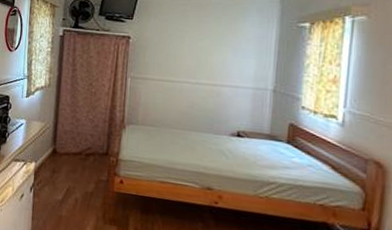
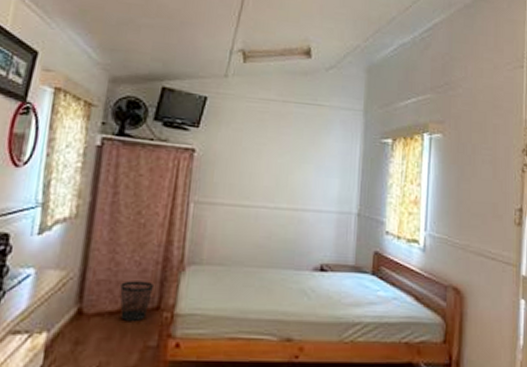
wastebasket: none [80,132,103,162] -> present [120,281,153,322]

